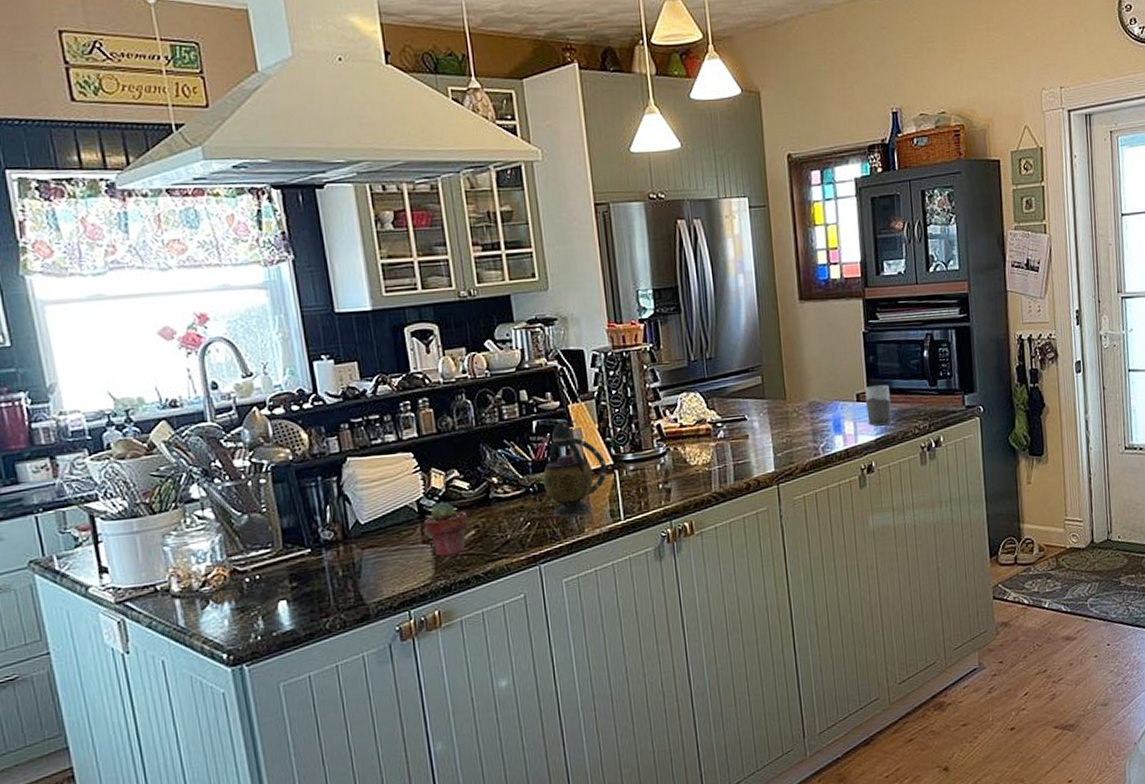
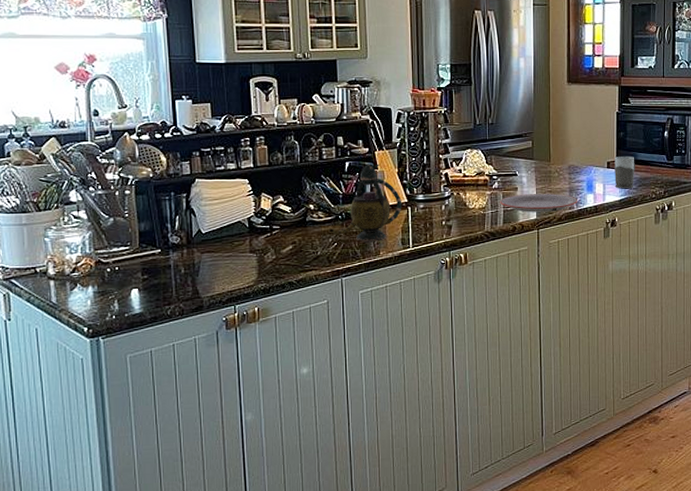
potted succulent: present [424,501,469,558] -> none [253,220,288,266]
plate: none [728,438,825,465] -> present [500,194,578,212]

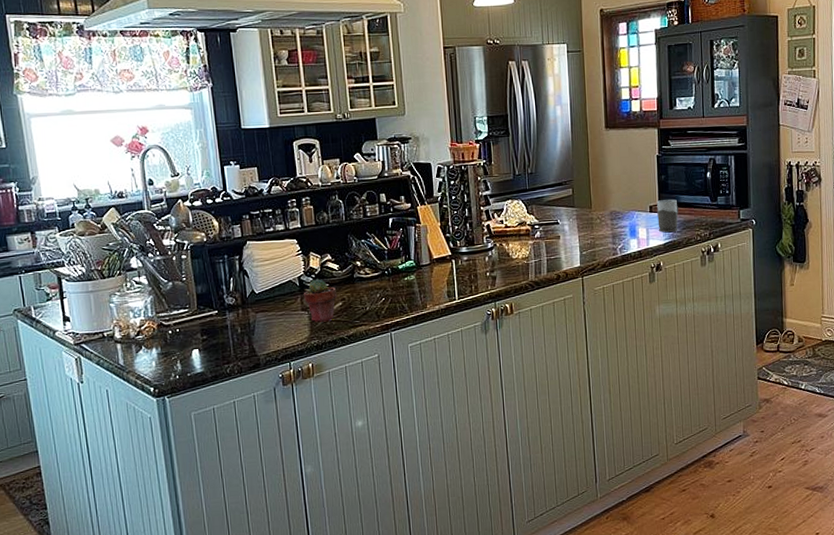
potted succulent: none [253,220,288,266] -> present [304,278,337,323]
teapot: present [328,164,402,242] -> none [376,219,447,296]
plate: present [500,194,578,212] -> none [543,240,622,260]

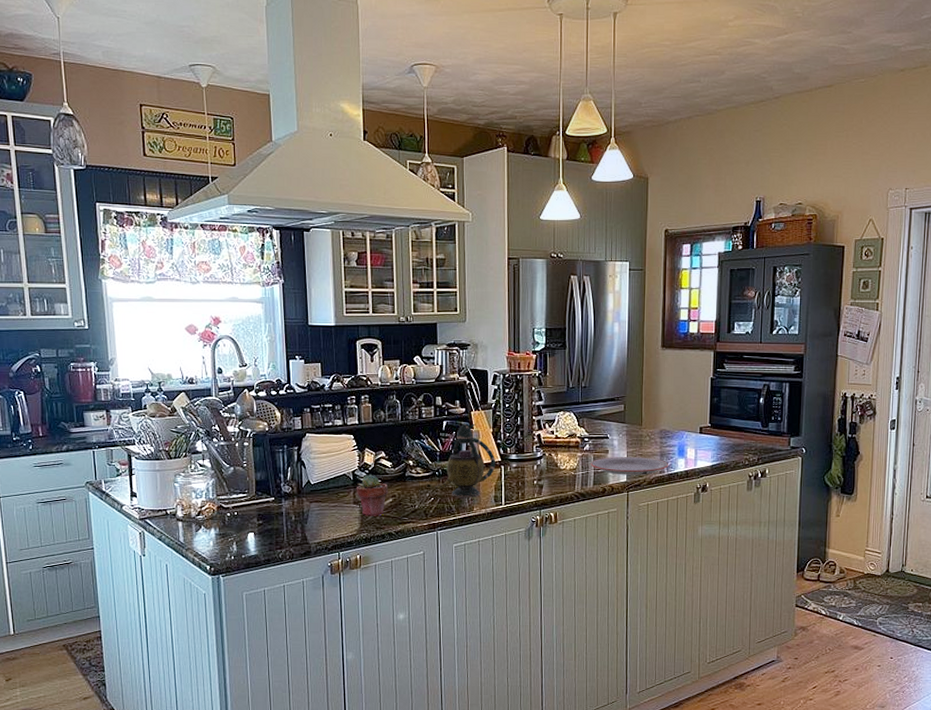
teapot: none [376,219,447,296] -> present [426,423,496,498]
plate: none [543,240,622,260] -> present [591,457,669,475]
mug: present [657,199,678,232] -> none [707,422,729,454]

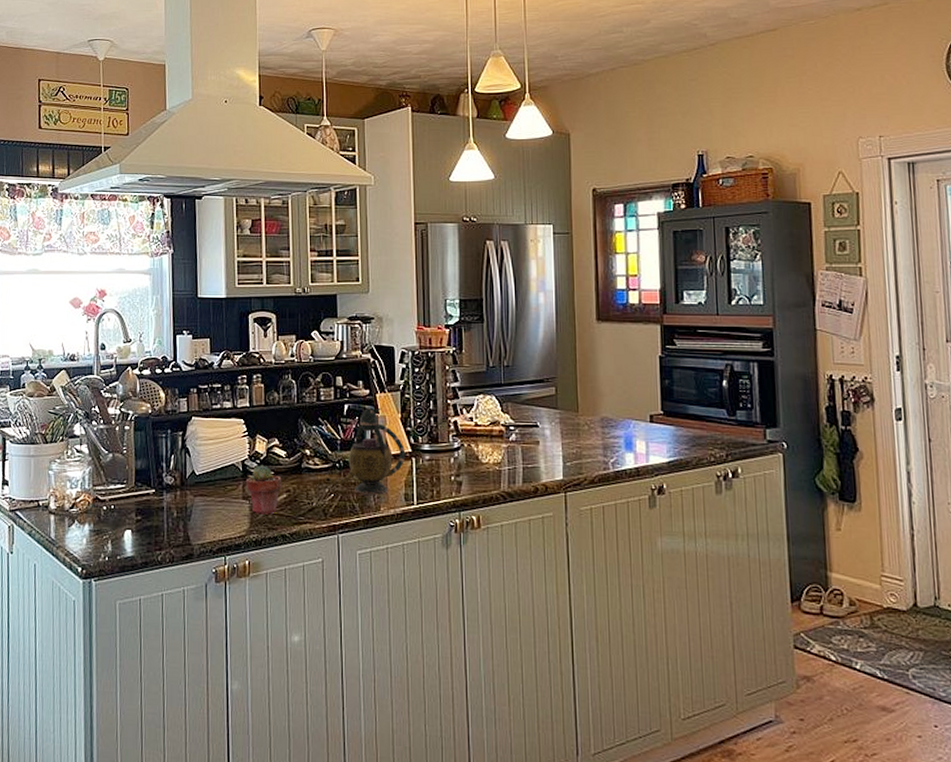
plate: present [591,457,669,475] -> none [518,449,615,472]

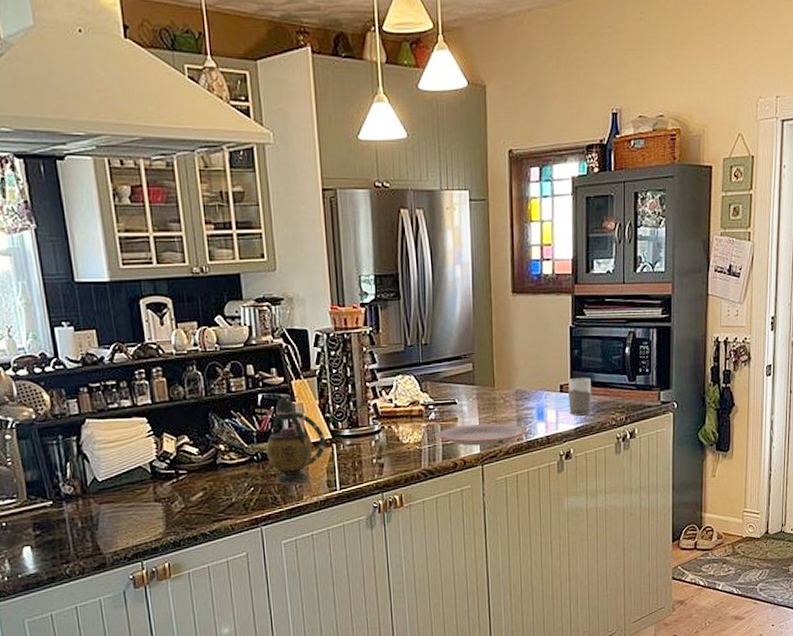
potted succulent: present [246,464,282,515] -> none [157,464,197,516]
plate: none [518,449,615,472] -> present [438,423,528,446]
mug: none [659,409,686,448] -> present [568,378,592,415]

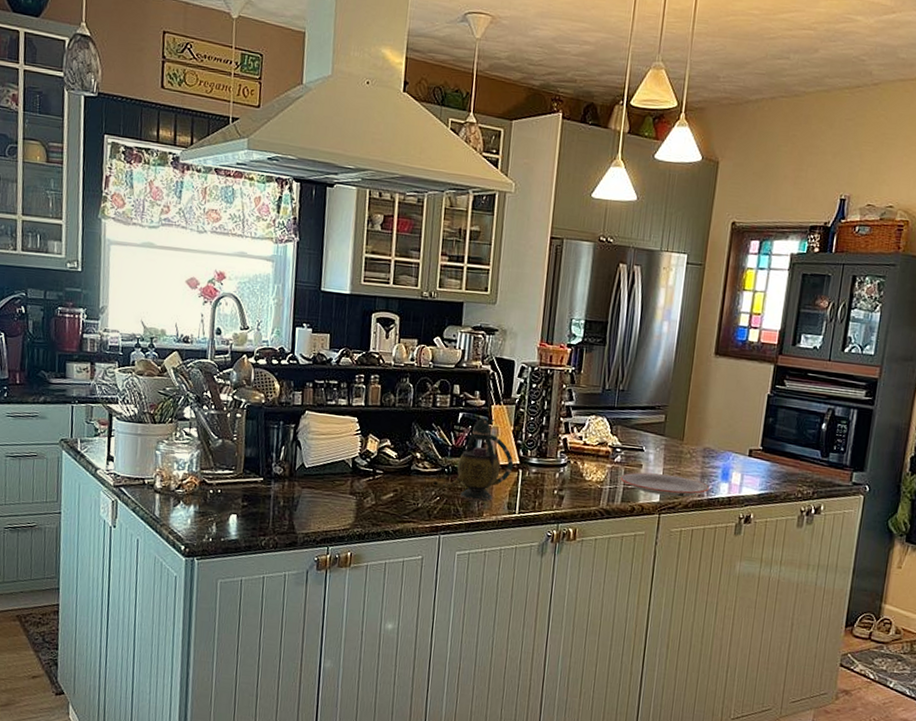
mug: present [568,378,592,415] -> none [754,445,783,483]

